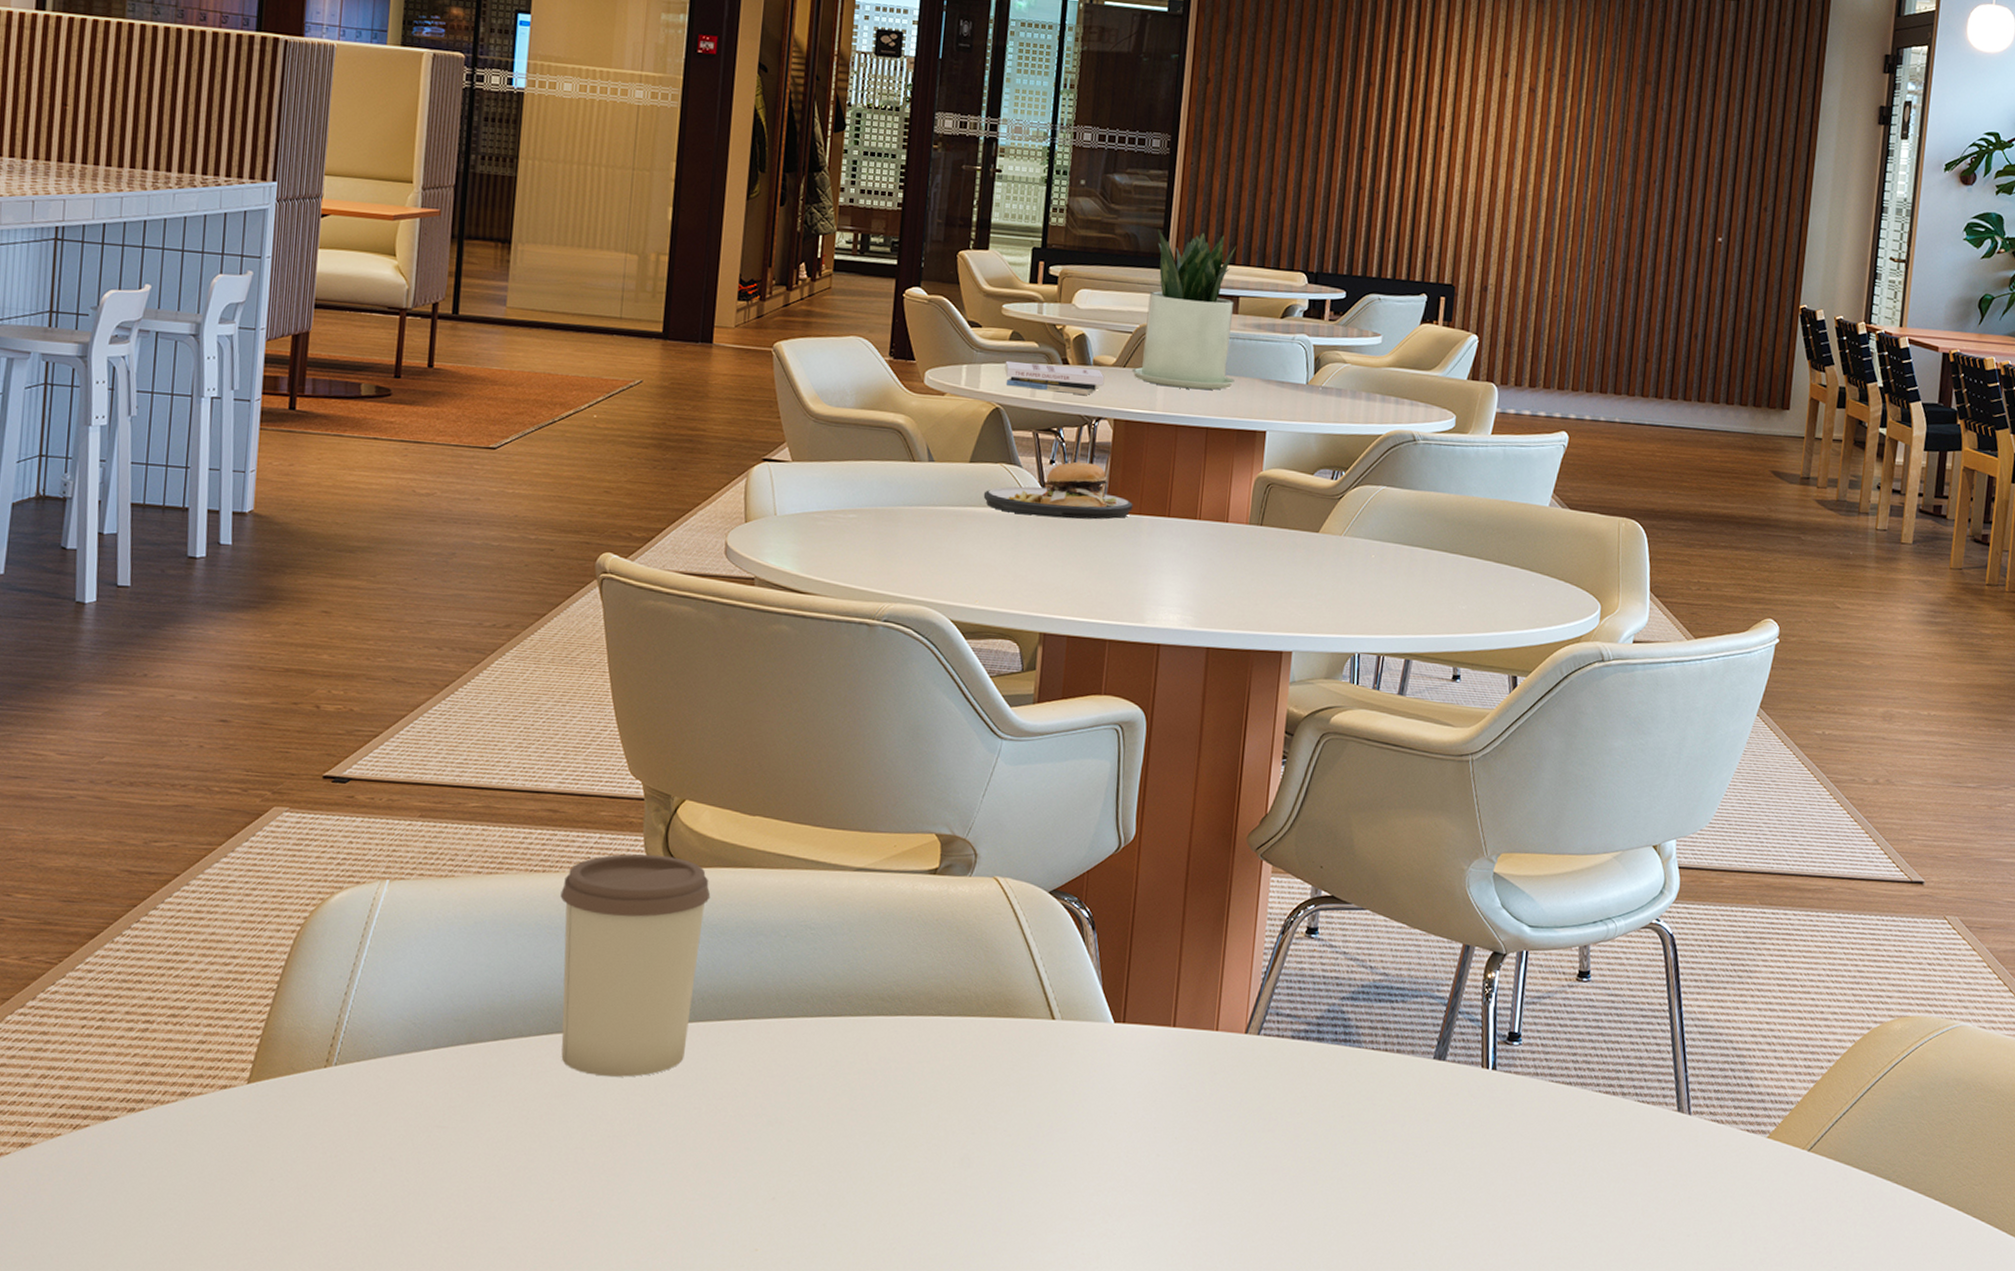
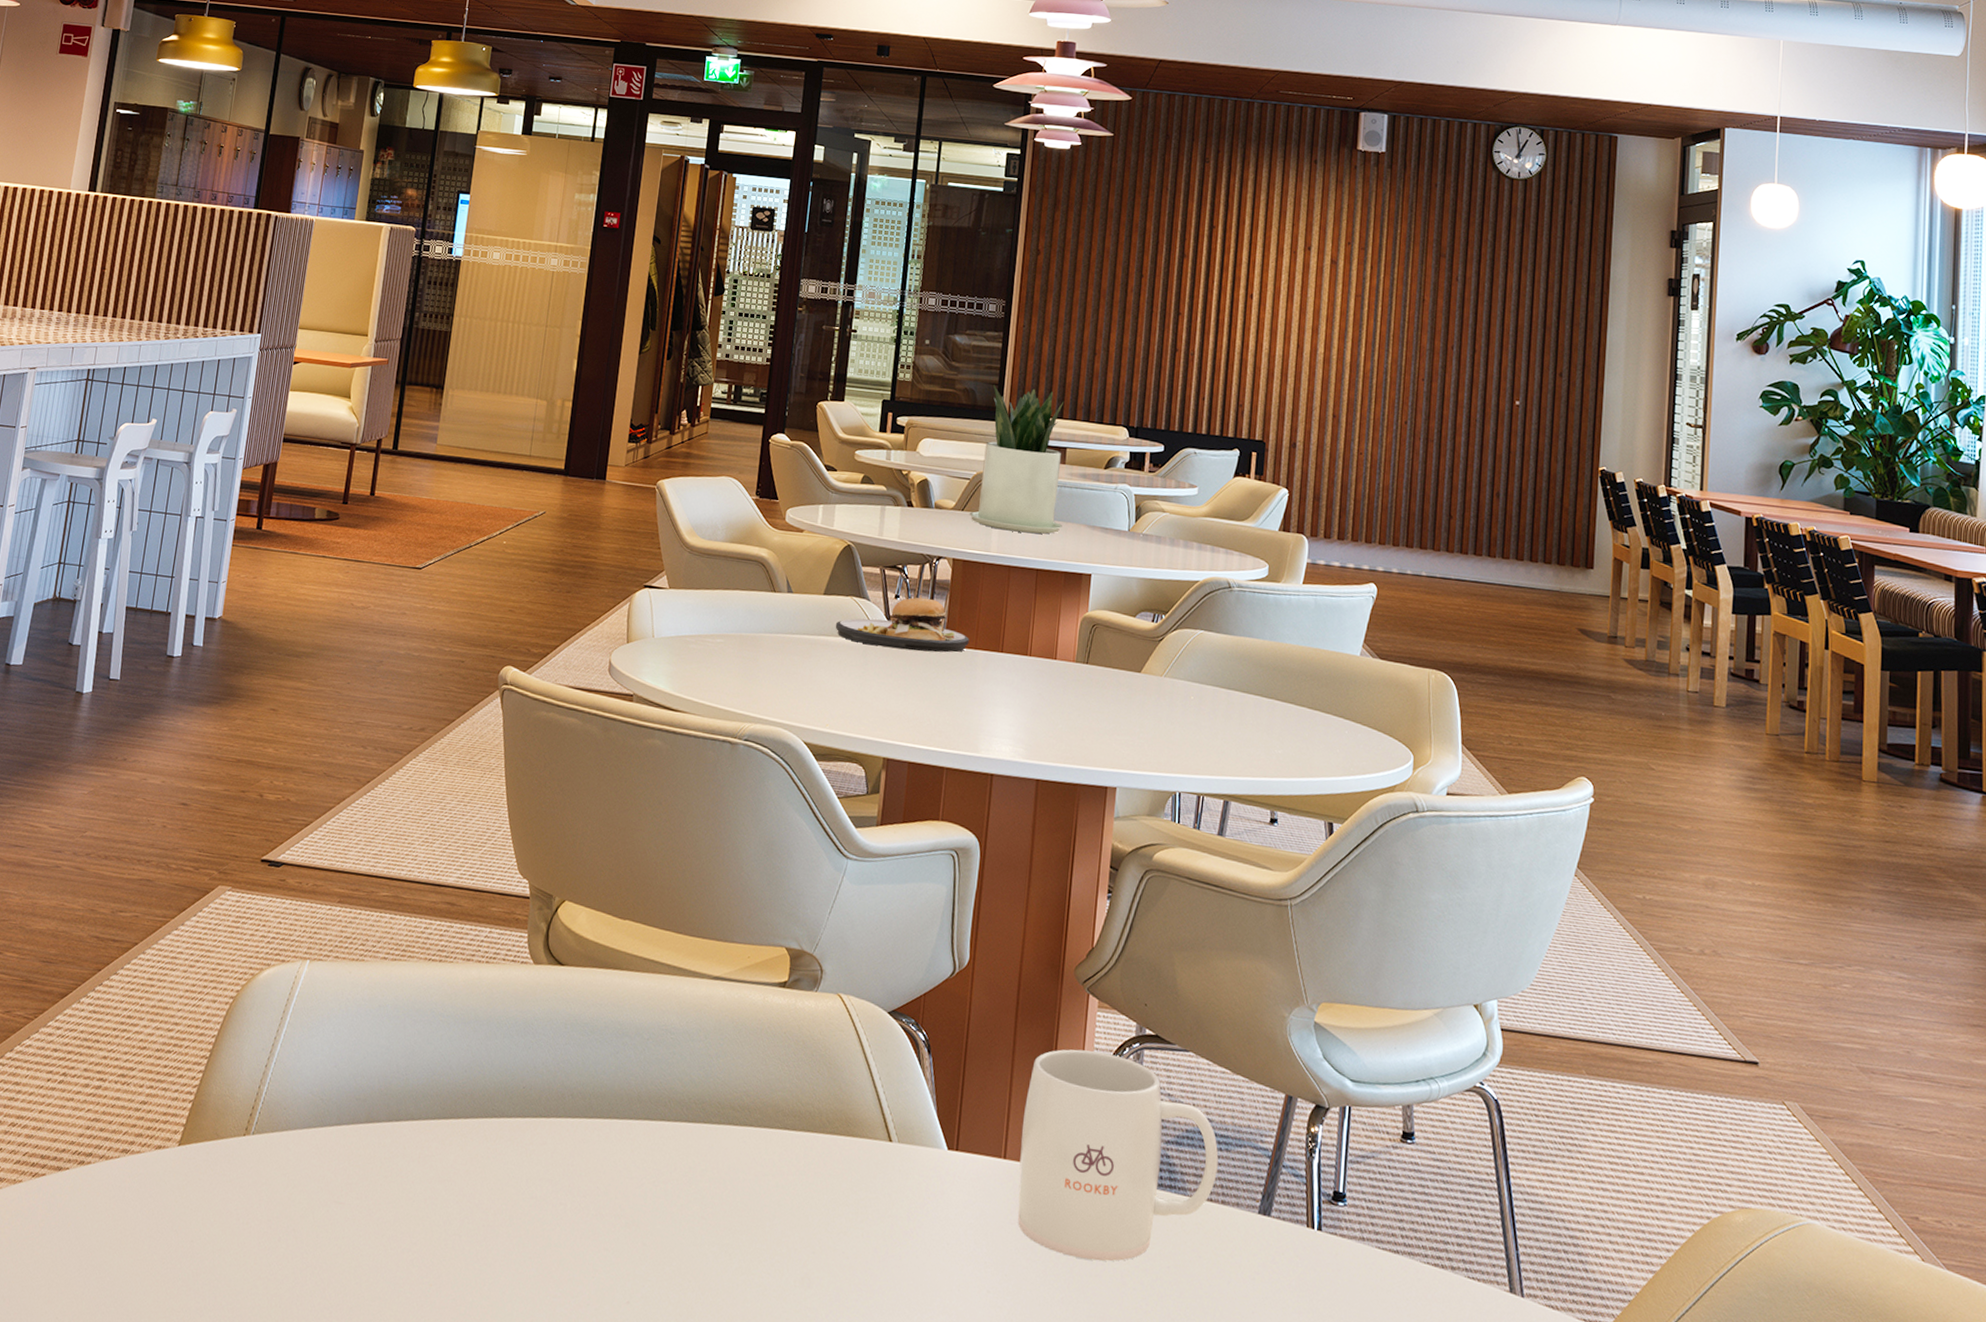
cup: present [560,854,711,1077] -> none [446,949,584,1168]
books: present [1004,360,1105,395] -> none [856,502,945,536]
mug: none [1188,915,1395,1117] -> present [1017,1049,1219,1262]

